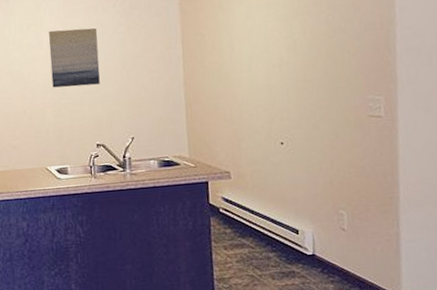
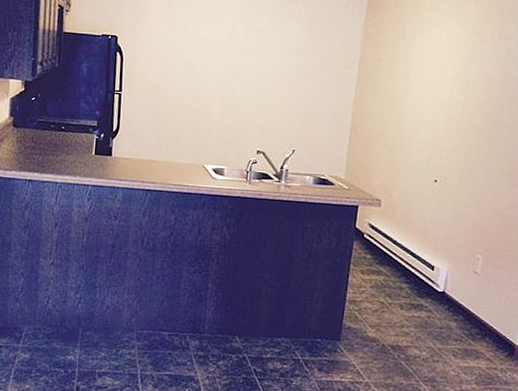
wall art: present [49,27,100,88] -> none [223,27,278,91]

